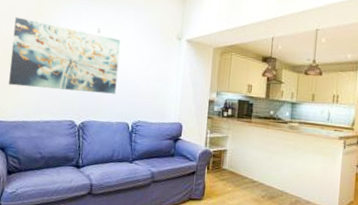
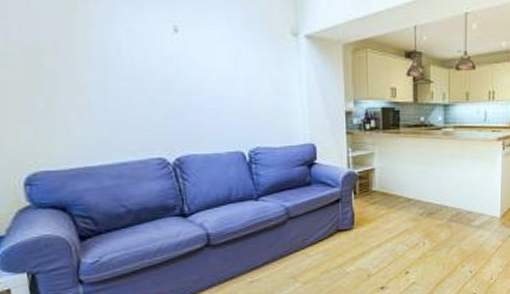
wall art: present [8,17,121,94] -> none [30,14,218,119]

